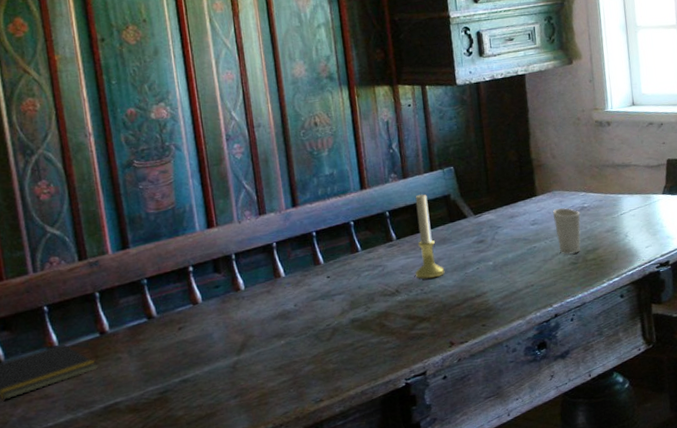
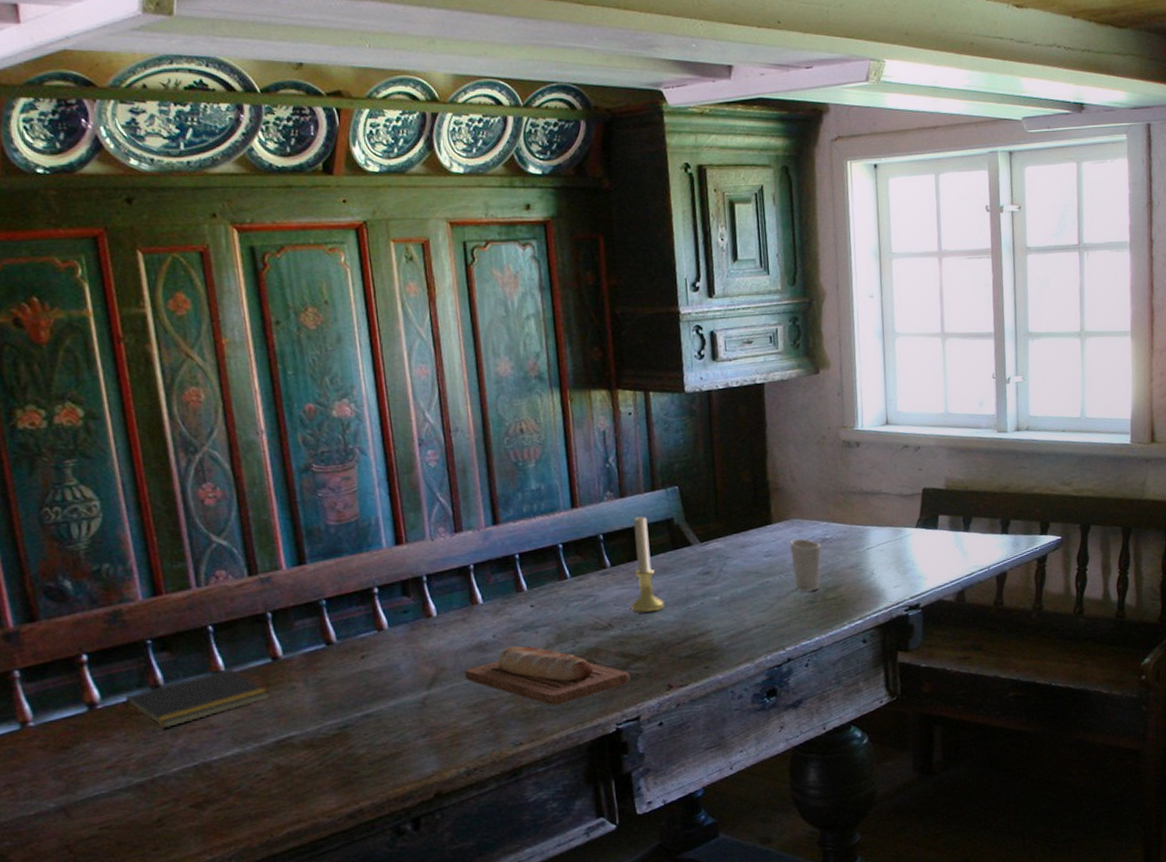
bread loaf: none [269,313,417,365] -> present [464,646,631,706]

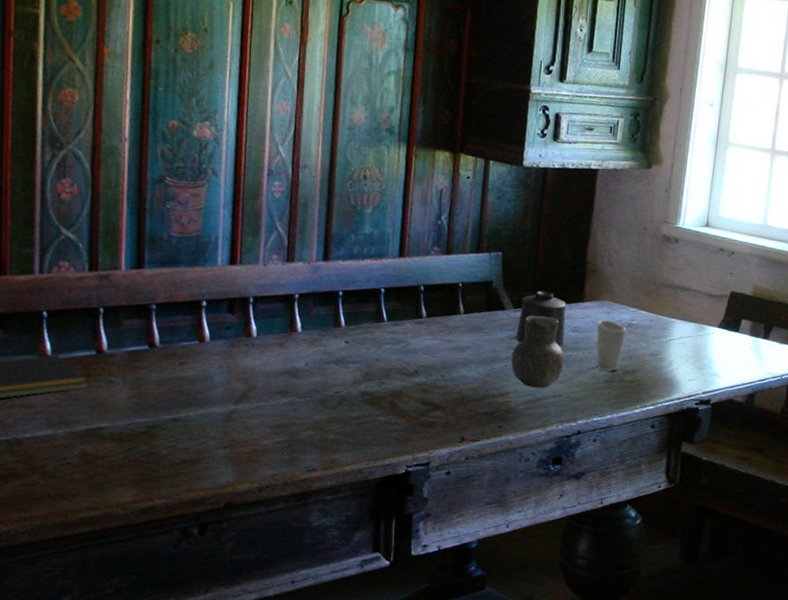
bread loaf: present [464,646,631,706] -> none [272,377,427,440]
candle holder: present [630,514,665,613] -> none [438,272,471,367]
ceramic pitcher: none [705,545,763,622] -> present [511,315,565,389]
mug: none [706,519,758,578] -> present [515,290,567,348]

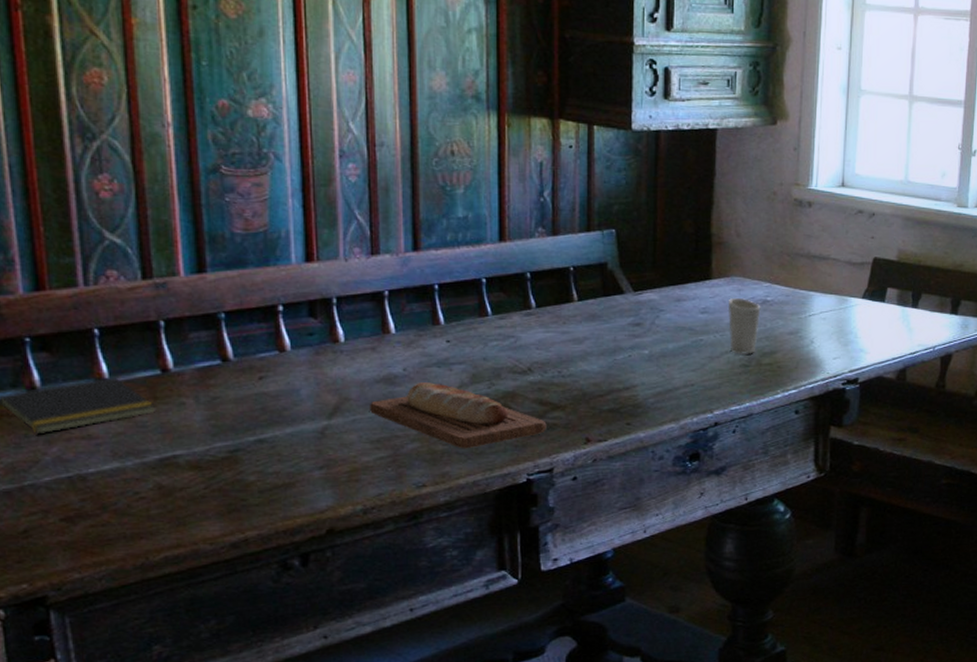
bread loaf: none [272,377,427,440] -> present [369,382,547,449]
ceramic pitcher: present [511,315,565,389] -> none [634,297,695,379]
mug: present [515,290,567,348] -> none [638,270,693,332]

